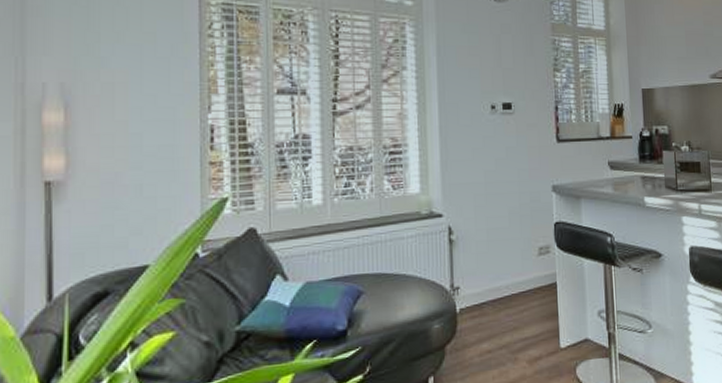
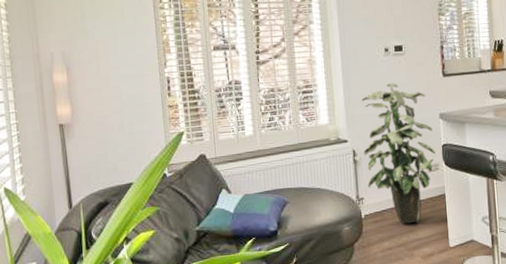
indoor plant: none [461,147,546,320] -> present [361,83,435,224]

